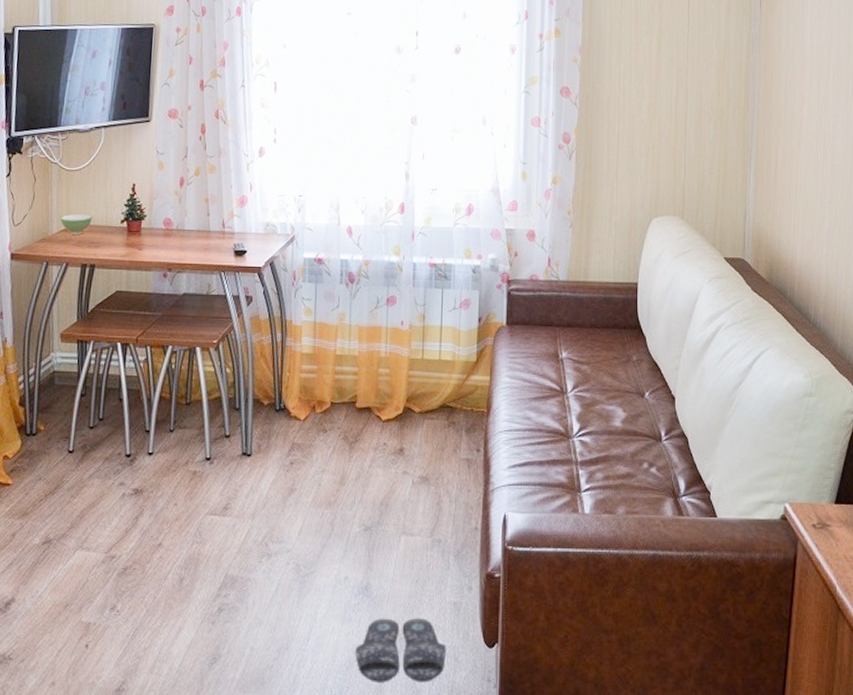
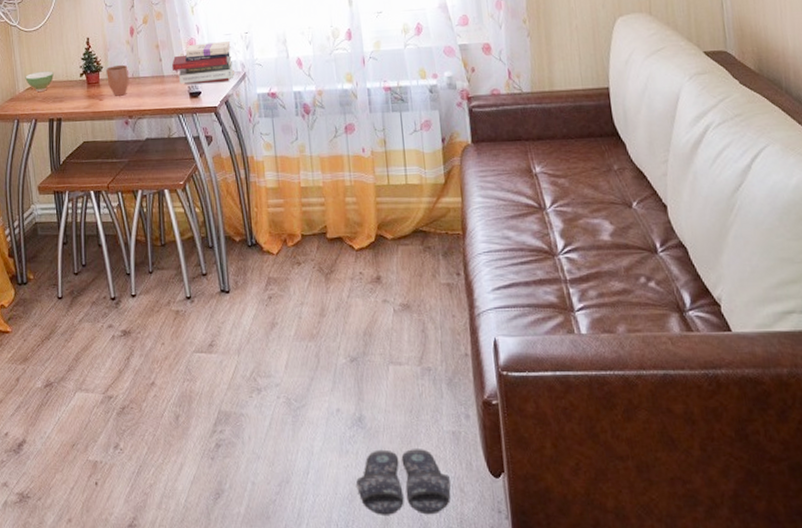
mug: none [149,215,173,247] -> present [106,64,129,96]
books: none [220,201,284,242] -> present [172,41,235,84]

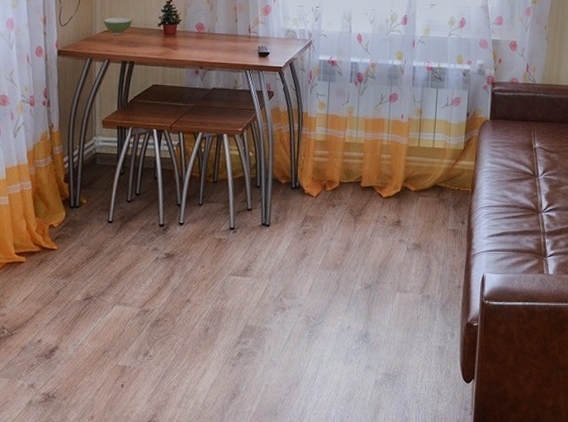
mug: present [106,64,129,96] -> none [183,20,205,48]
books: present [172,41,235,84] -> none [246,10,303,46]
slippers: present [356,449,451,515] -> none [355,360,431,412]

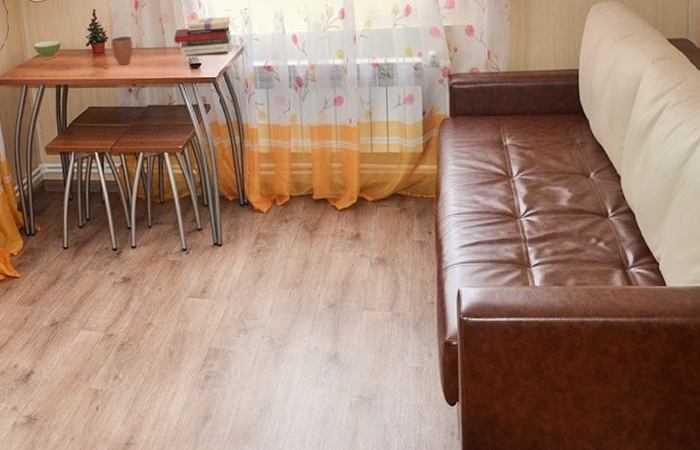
mug: none [183,20,205,48] -> present [111,35,133,65]
books: none [246,10,303,46] -> present [174,17,234,56]

